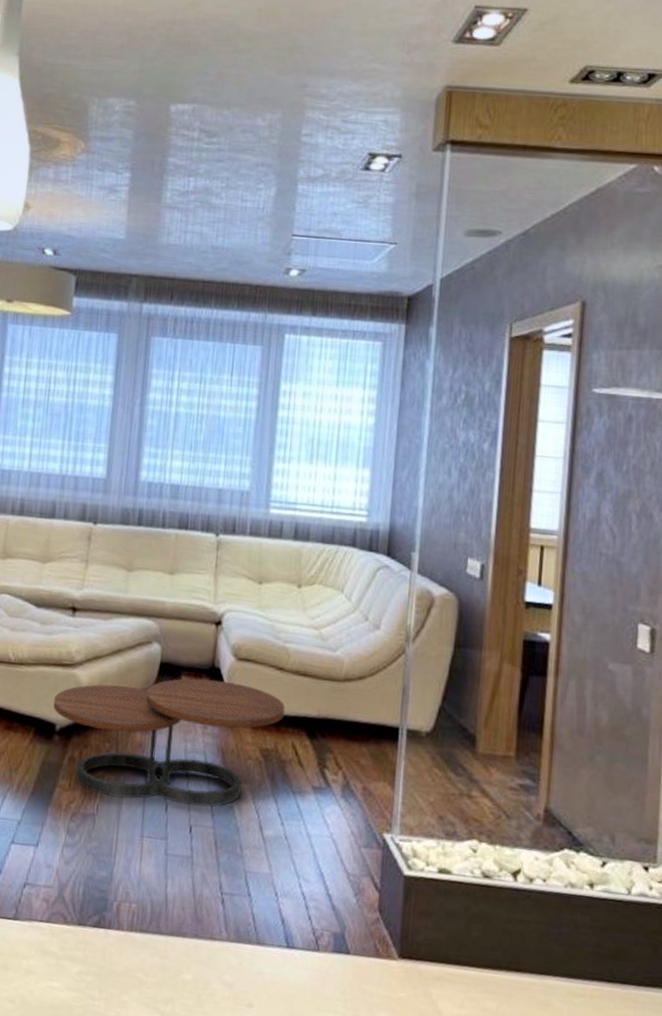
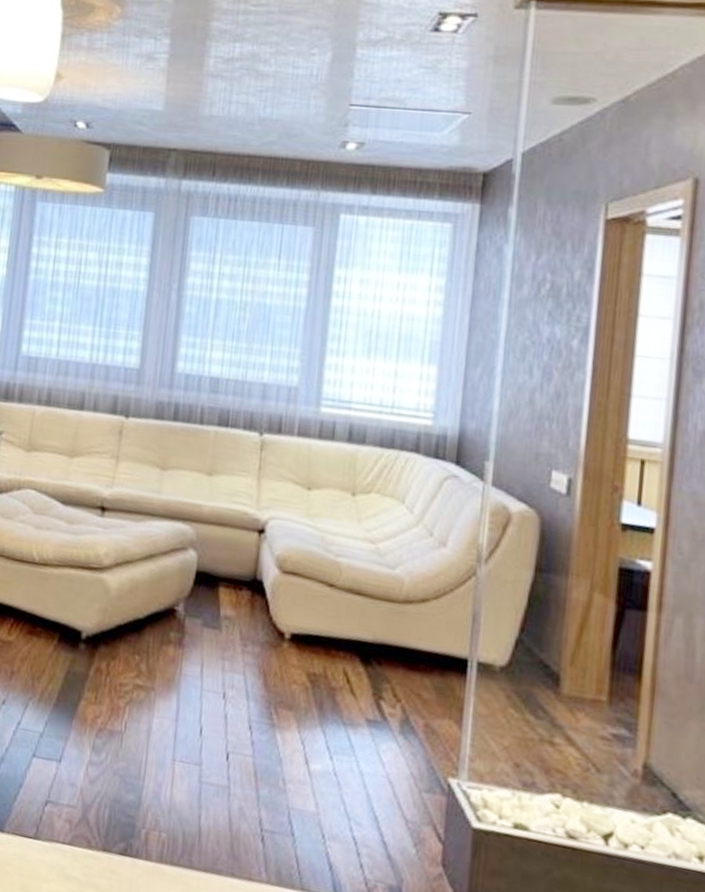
coffee table: present [53,678,285,807] -> none [79,589,336,733]

